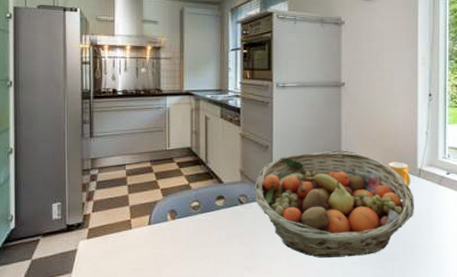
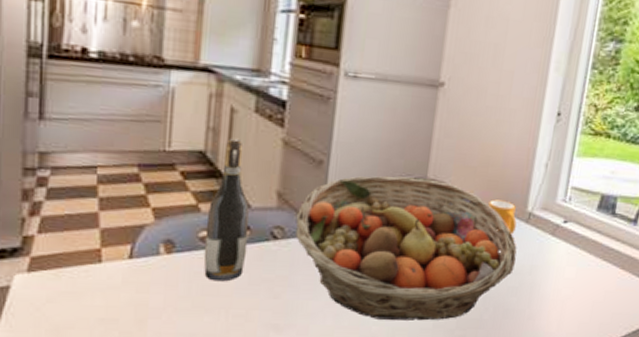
wine bottle: none [195,136,224,237] -> present [203,138,249,282]

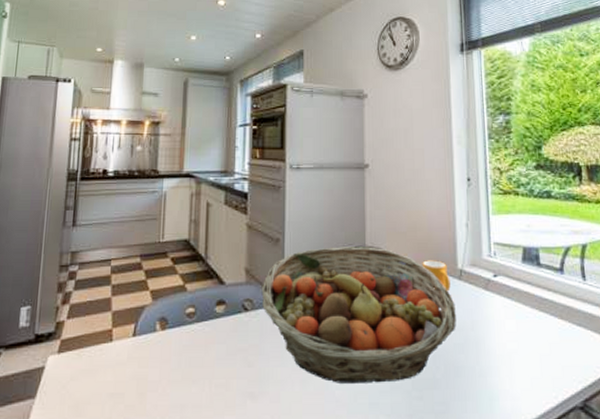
wine bottle: present [203,138,249,282] -> none [190,227,225,353]

